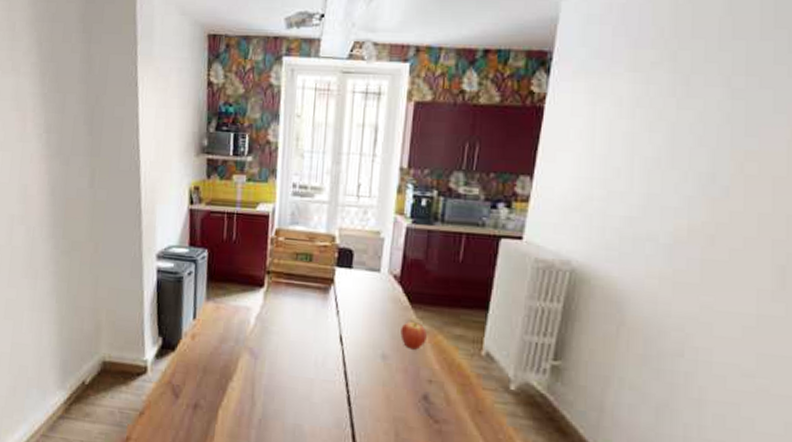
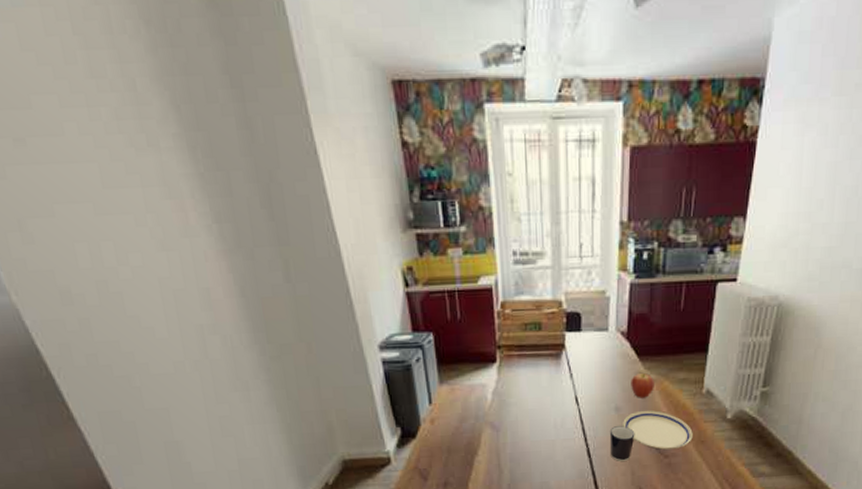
mug: none [372,375,402,418] -> present [609,426,635,461]
plate: none [389,363,469,415] -> present [623,410,693,450]

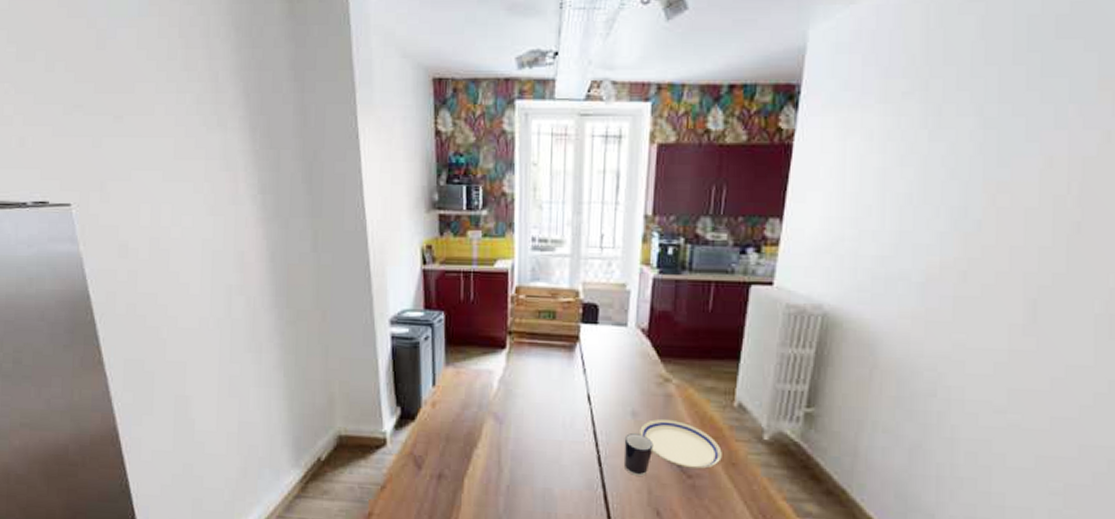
fruit: present [631,373,654,398] -> none [650,376,677,405]

